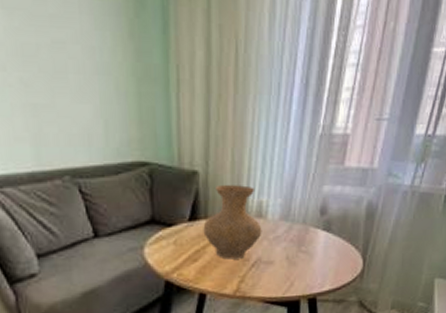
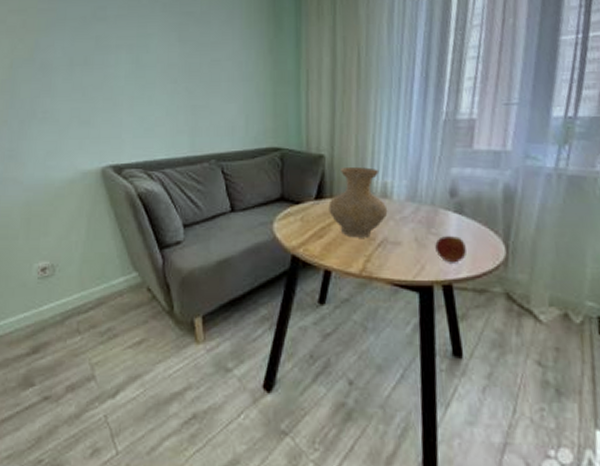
apple: none [304,252,330,278] -> present [435,235,466,263]

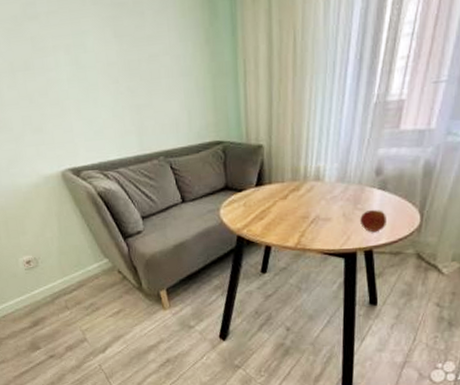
vase: present [328,167,388,238] -> none [268,154,320,218]

